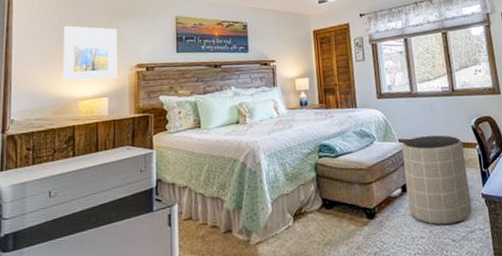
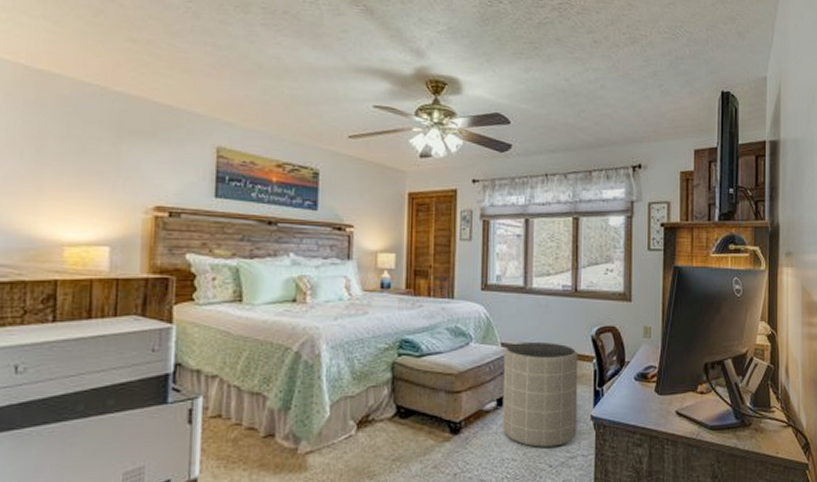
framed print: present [63,26,118,81] -> none [41,137,128,222]

